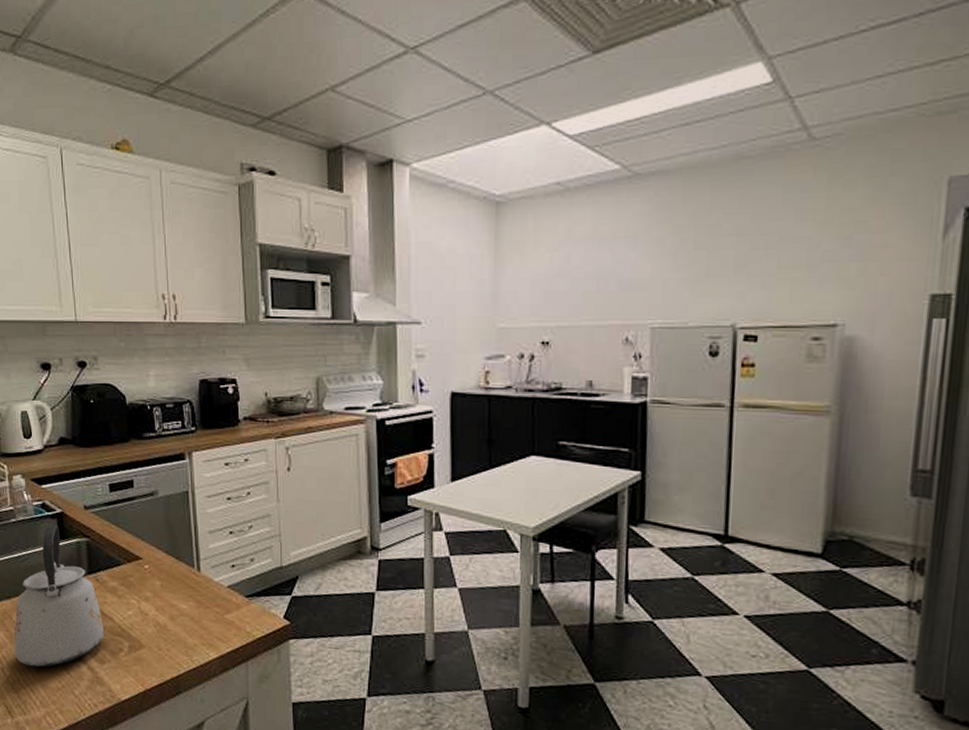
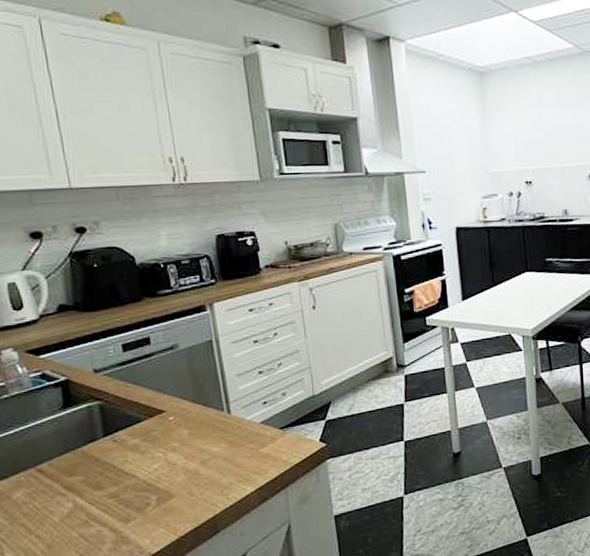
kettle: present [14,524,105,667] -> none [14,393,127,544]

